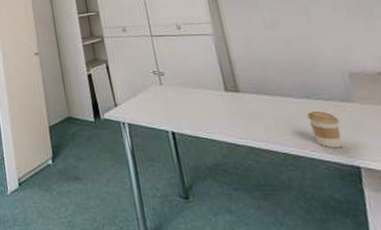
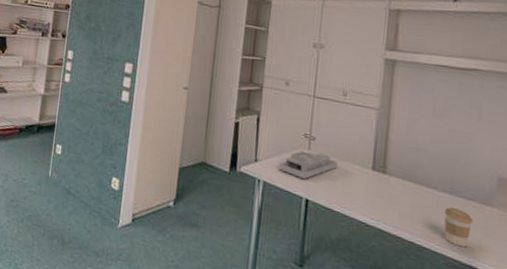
desk organizer: none [138,86,192,114] -> present [279,151,338,180]

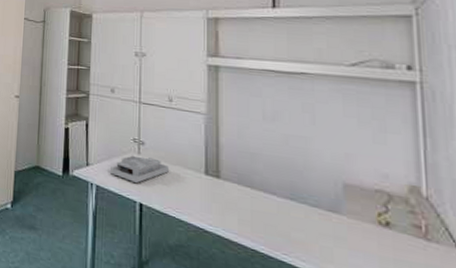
coffee cup: present [444,206,473,248] -> none [287,213,320,258]

